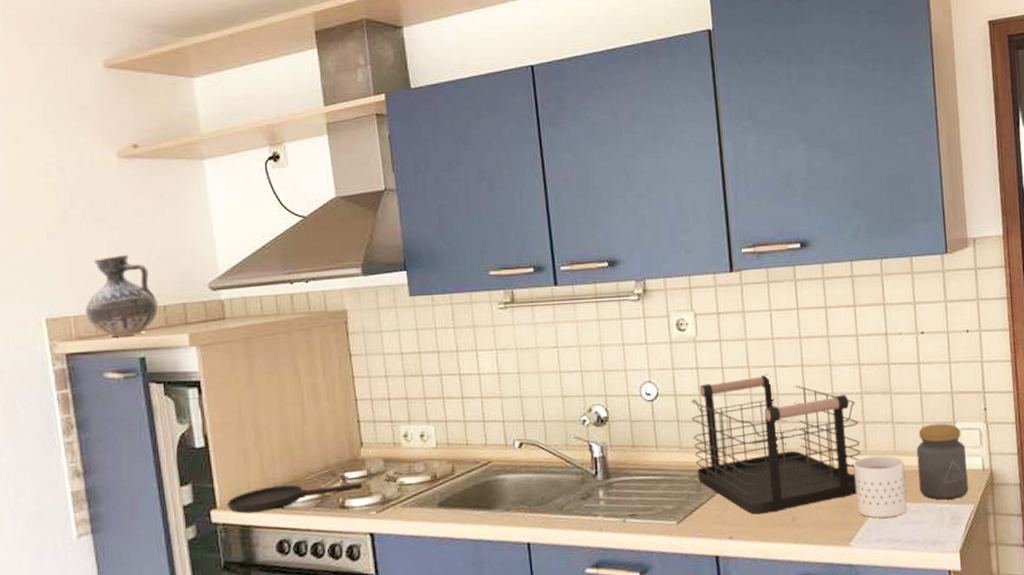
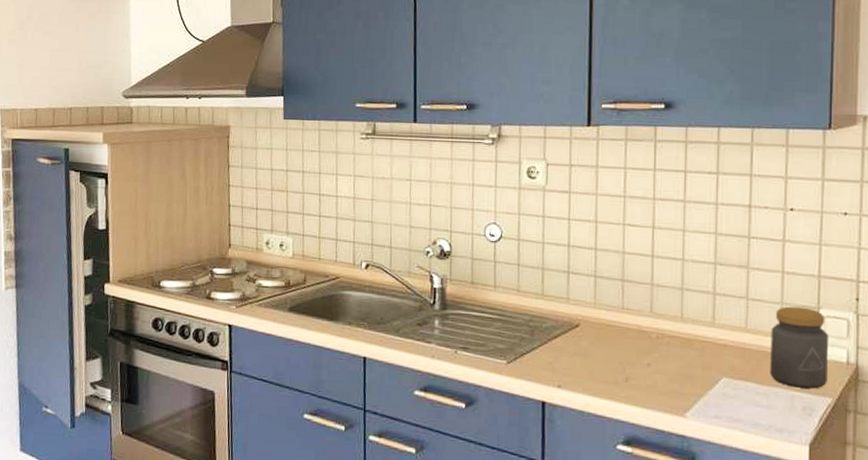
ceramic jug: present [85,255,159,338] -> none [29,62,83,130]
frying pan: present [228,483,363,514] -> none [118,270,228,292]
dish rack: present [691,374,861,515] -> none [532,231,709,369]
mug: present [853,455,908,518] -> none [697,329,755,396]

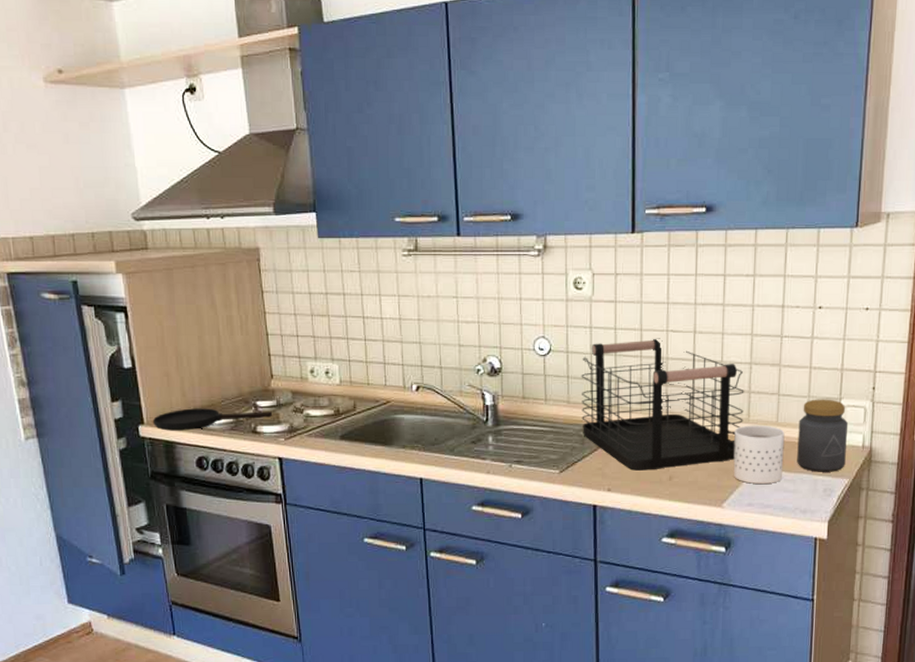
frying pan: none [118,270,228,292] -> present [153,408,273,431]
dish rack: none [532,231,709,369] -> present [581,338,744,471]
mug: none [697,329,755,396] -> present [733,425,785,484]

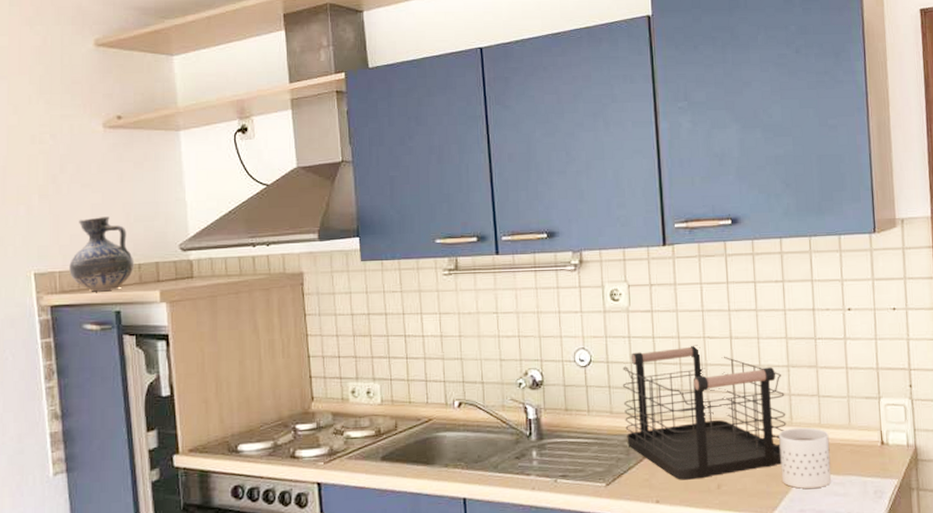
ceramic jug: none [22,181,88,260] -> present [69,217,134,292]
frying pan: present [153,408,273,431] -> none [189,434,313,460]
jar: present [797,399,849,472] -> none [841,398,893,474]

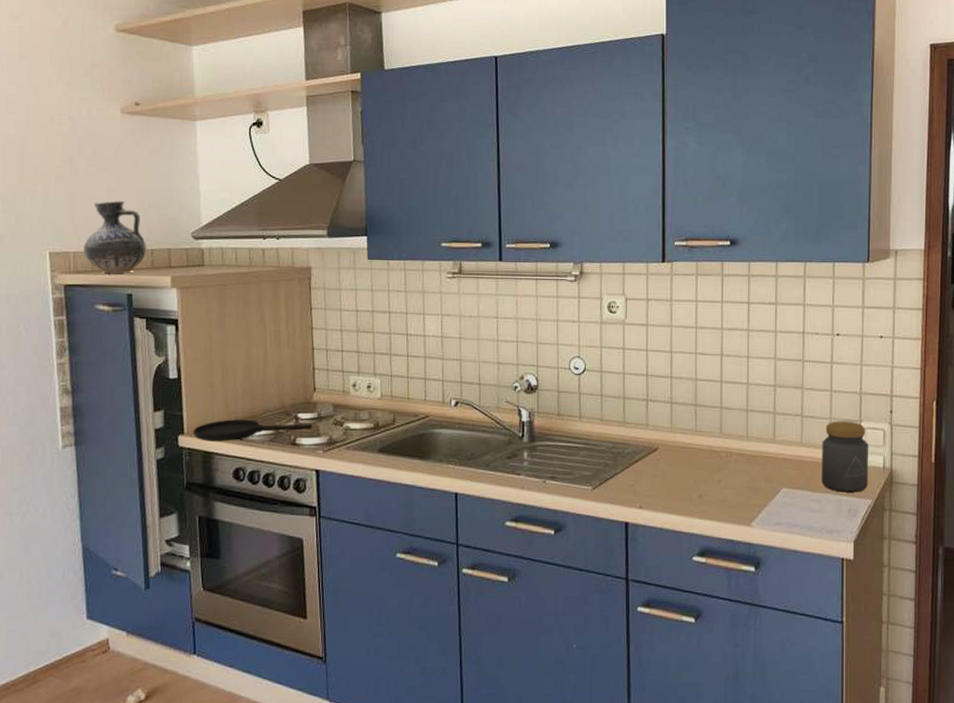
frying pan: none [189,434,313,460] -> present [194,419,313,442]
dish rack: present [622,345,787,480] -> none [614,360,770,488]
mug: present [779,427,832,489] -> none [761,445,809,503]
jar: none [841,398,893,474] -> present [821,421,869,492]

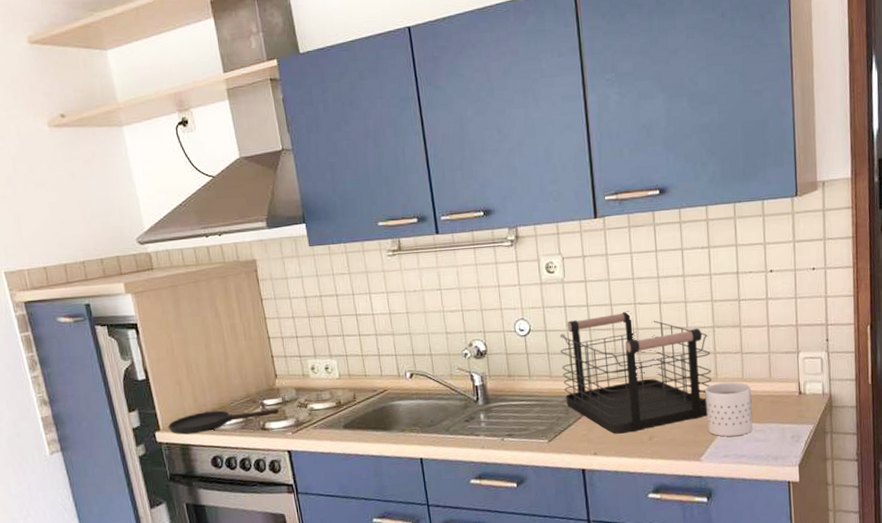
ceramic jug: present [83,201,147,274] -> none [36,214,97,287]
dish rack: none [614,360,770,488] -> present [560,311,712,434]
mug: none [761,445,809,503] -> present [705,381,753,437]
jar: present [821,421,869,492] -> none [762,353,809,421]

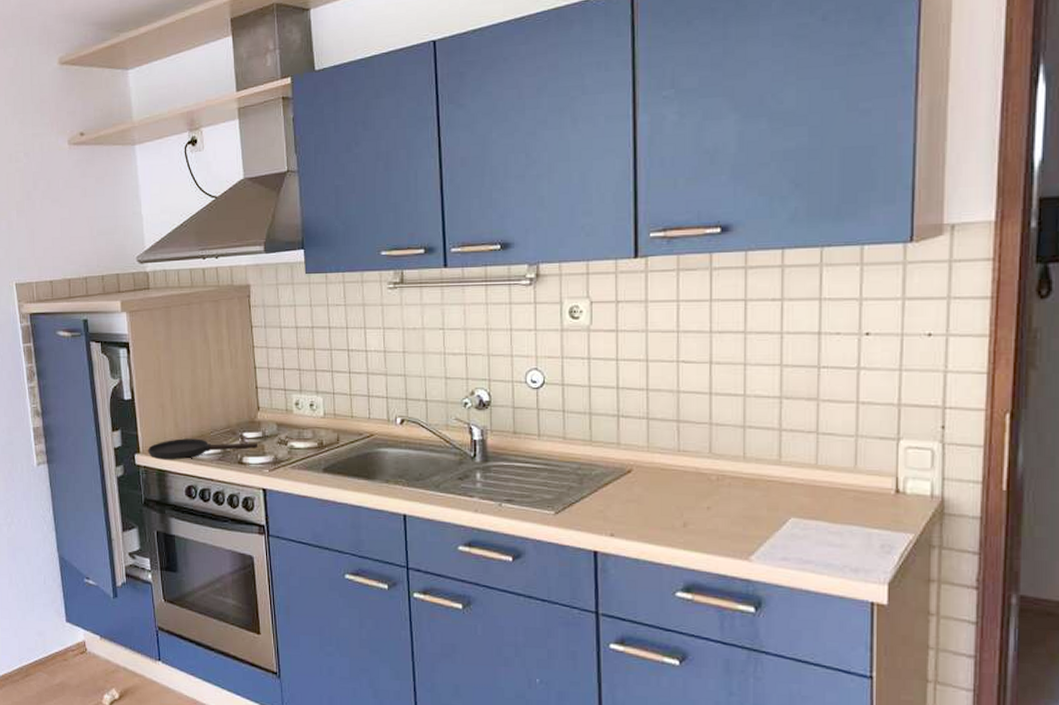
dish rack: present [560,311,712,434] -> none [578,369,774,515]
mug: present [705,381,753,437] -> none [762,467,827,535]

